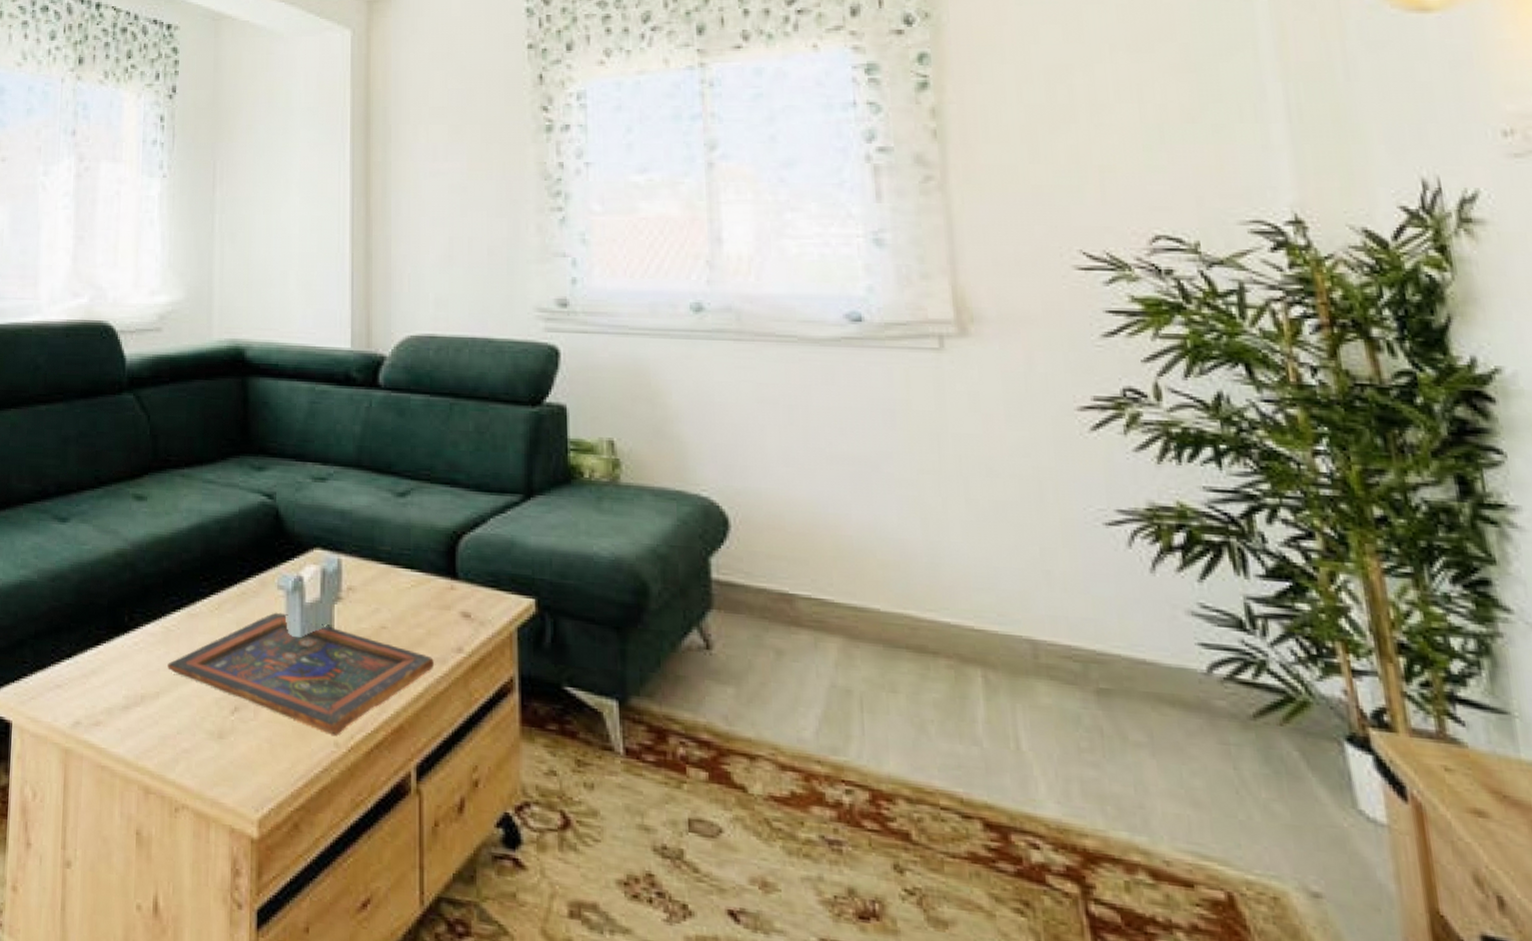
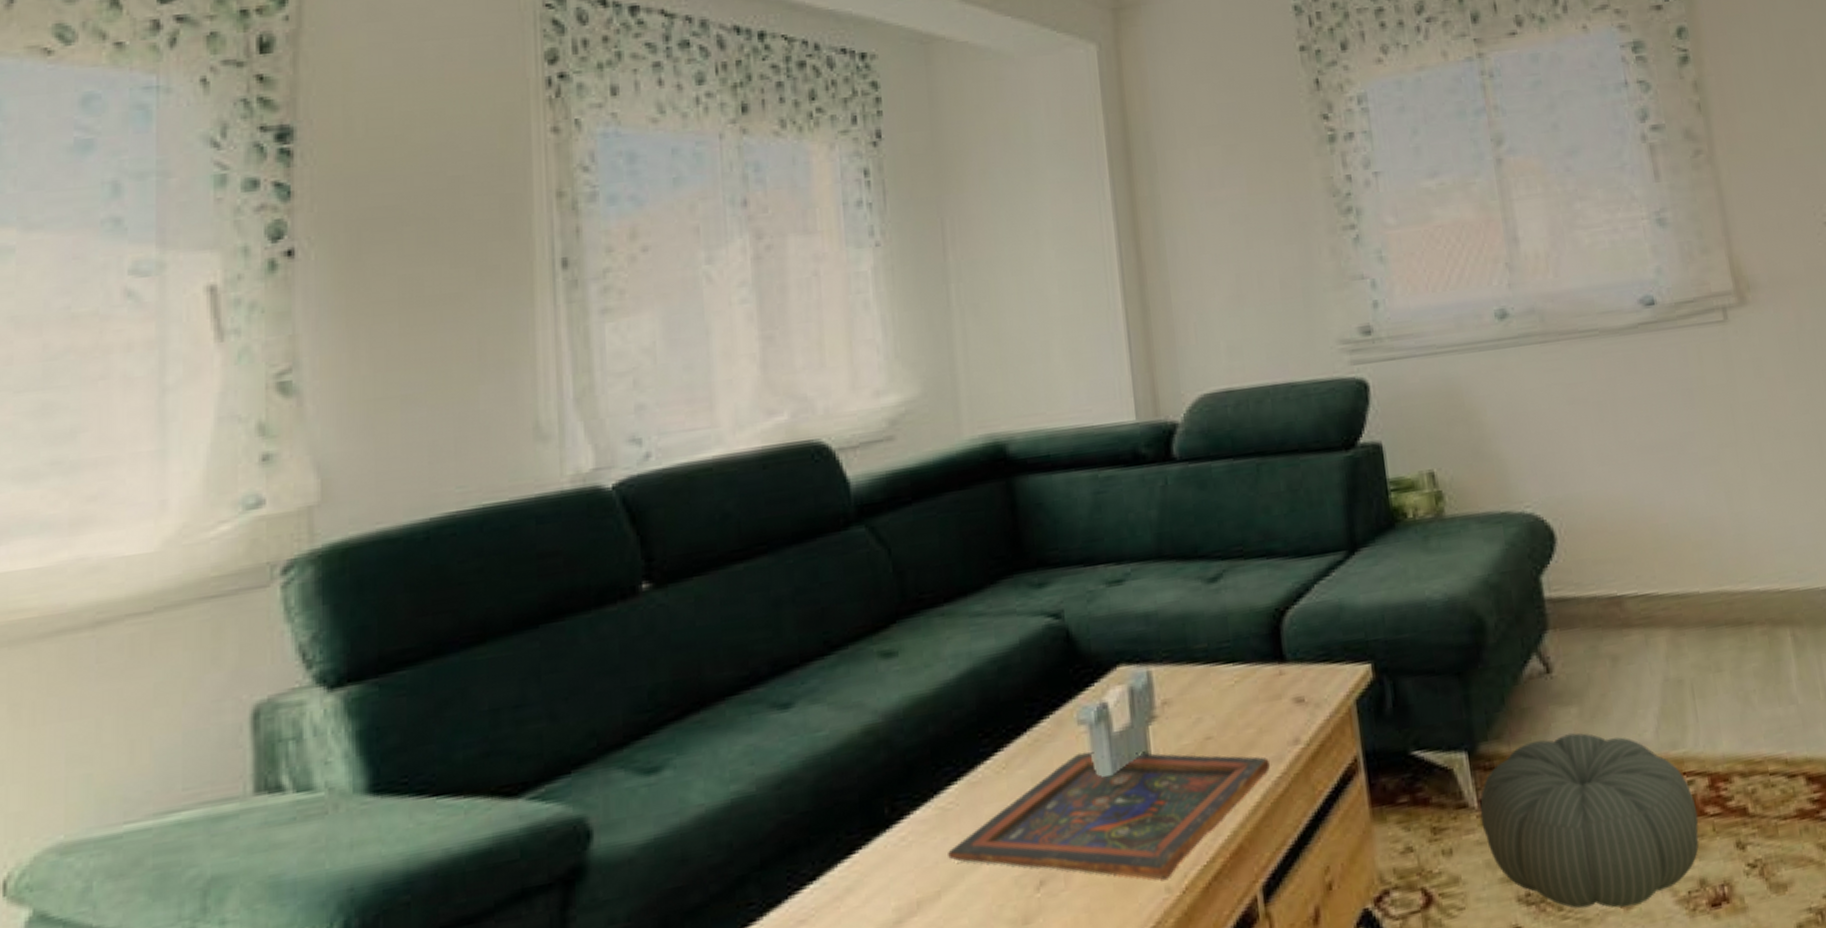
pouf: none [625,708,854,892] -> present [1480,733,1699,909]

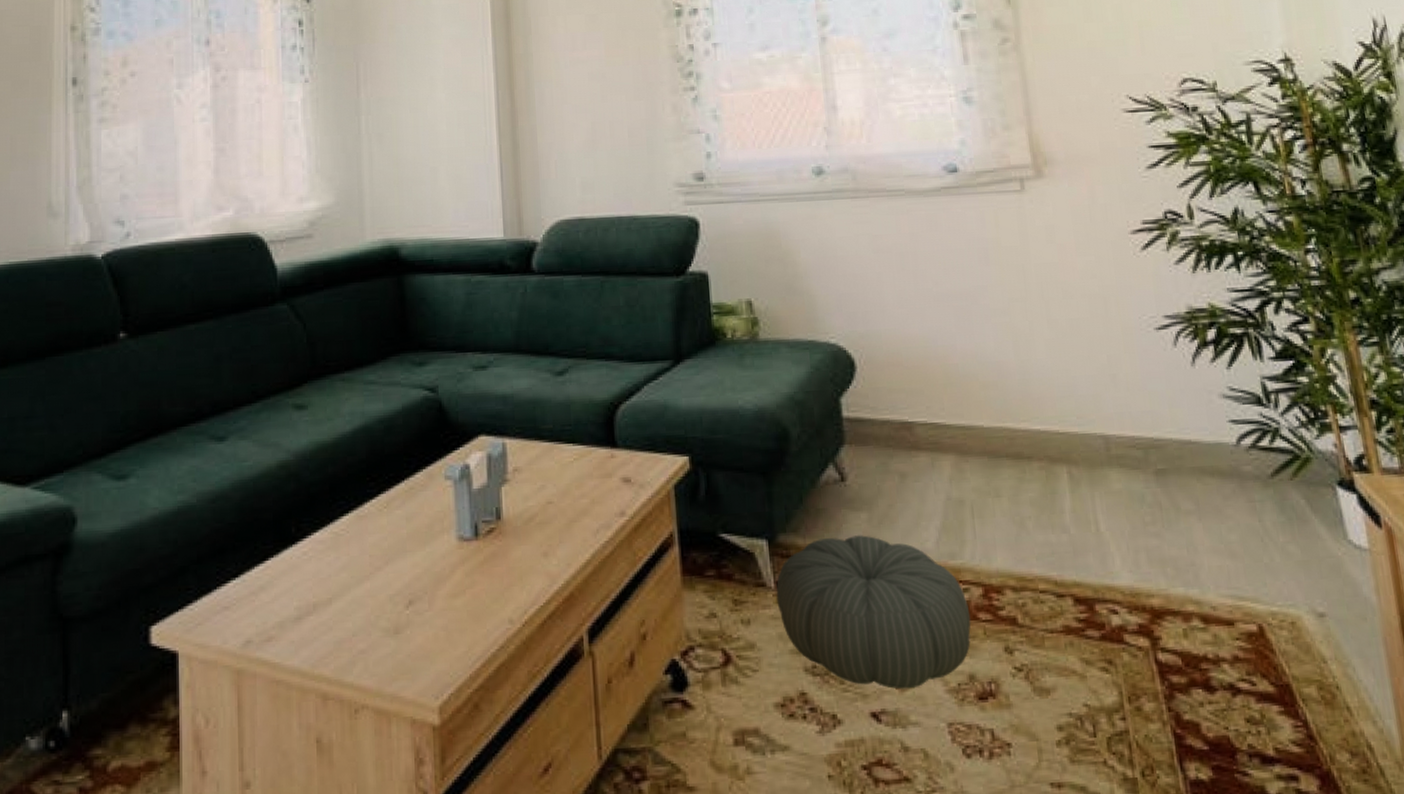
painted panel: present [948,751,1270,880] -> none [339,502,599,613]

